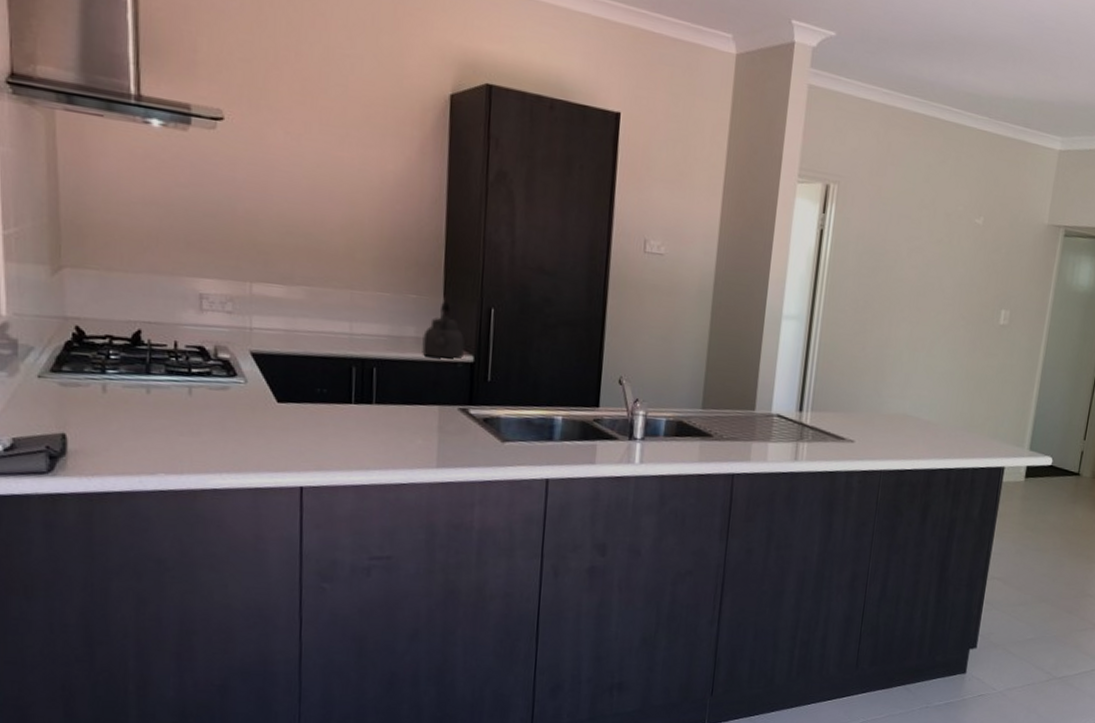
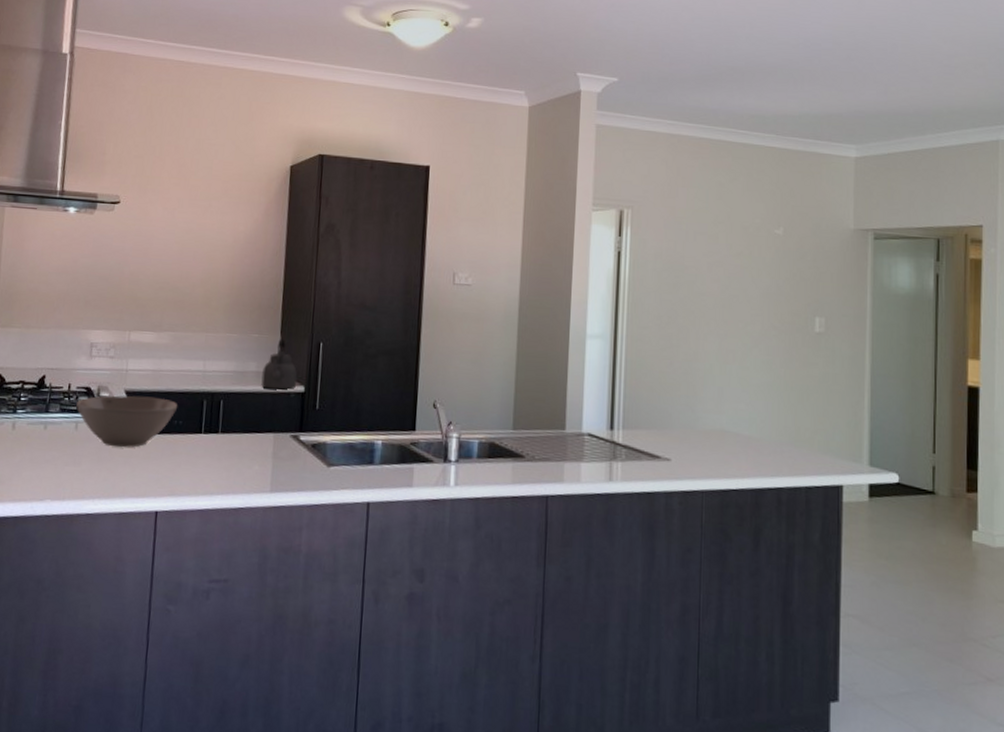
bowl: none [187,357,321,417] -> present [76,395,178,447]

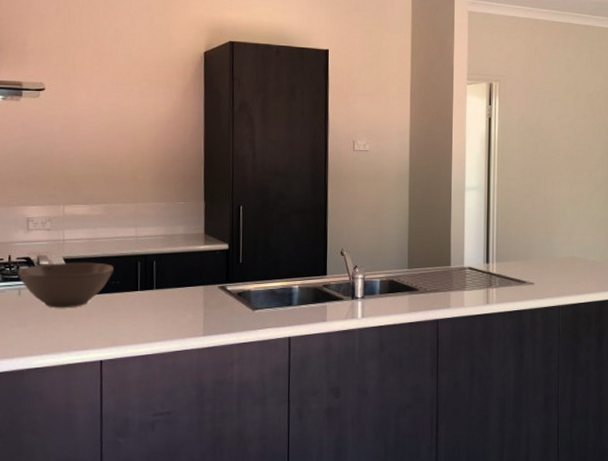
kettle: present [261,339,297,391] -> none [189,205,222,249]

